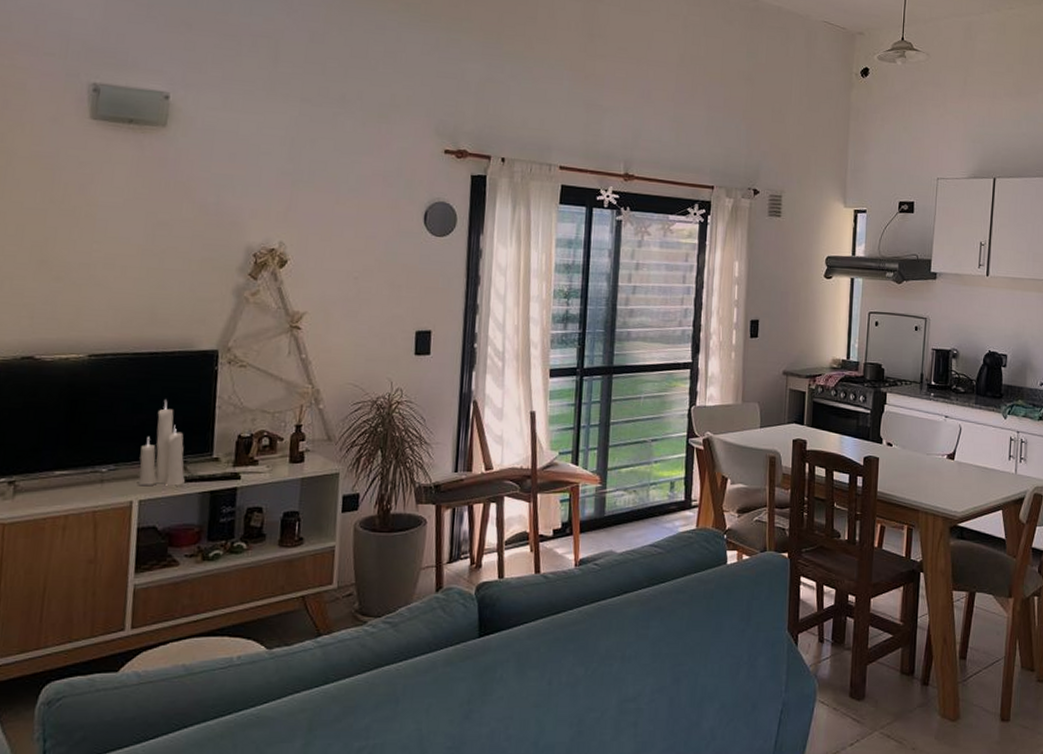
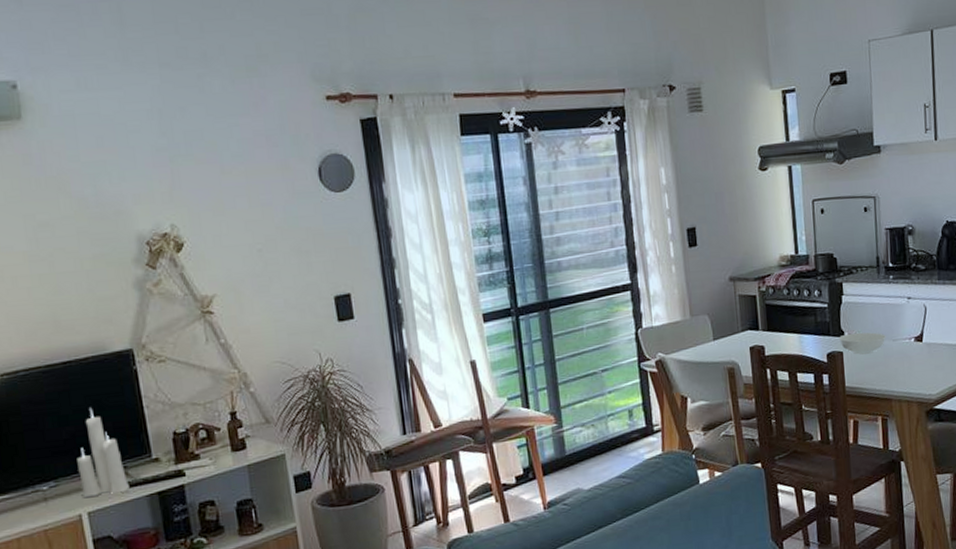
bowl: none [877,441,921,464] -> present [839,332,886,355]

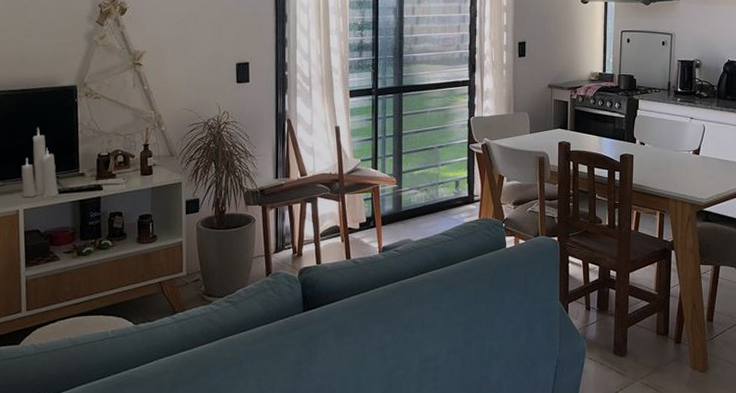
bowl: present [839,332,886,355] -> none [632,141,670,159]

